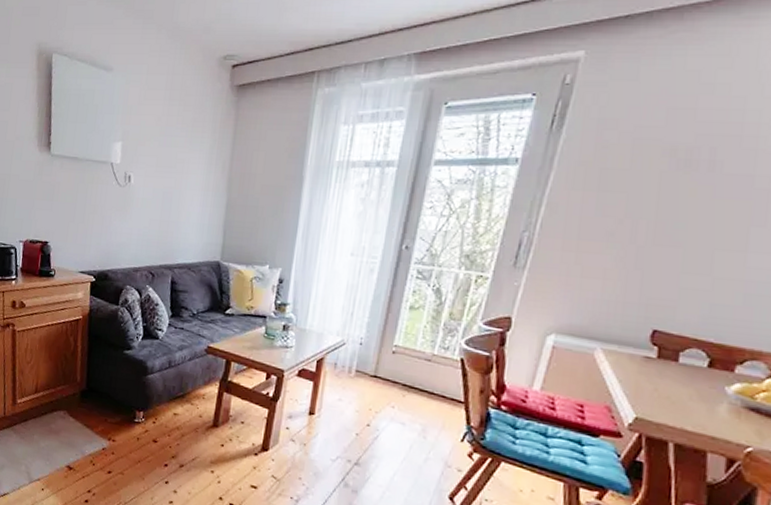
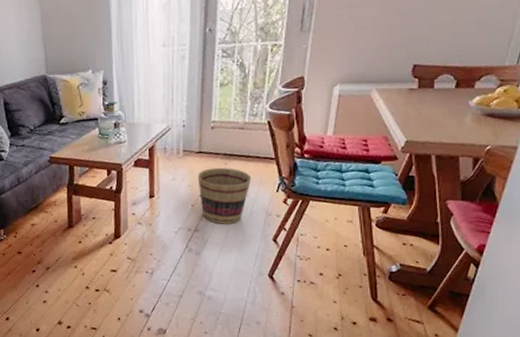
basket: none [367,396,433,467] -> present [197,167,252,224]

